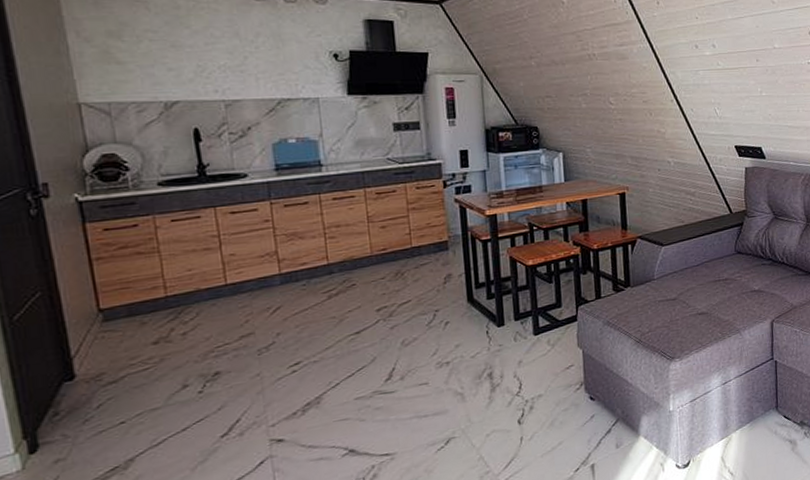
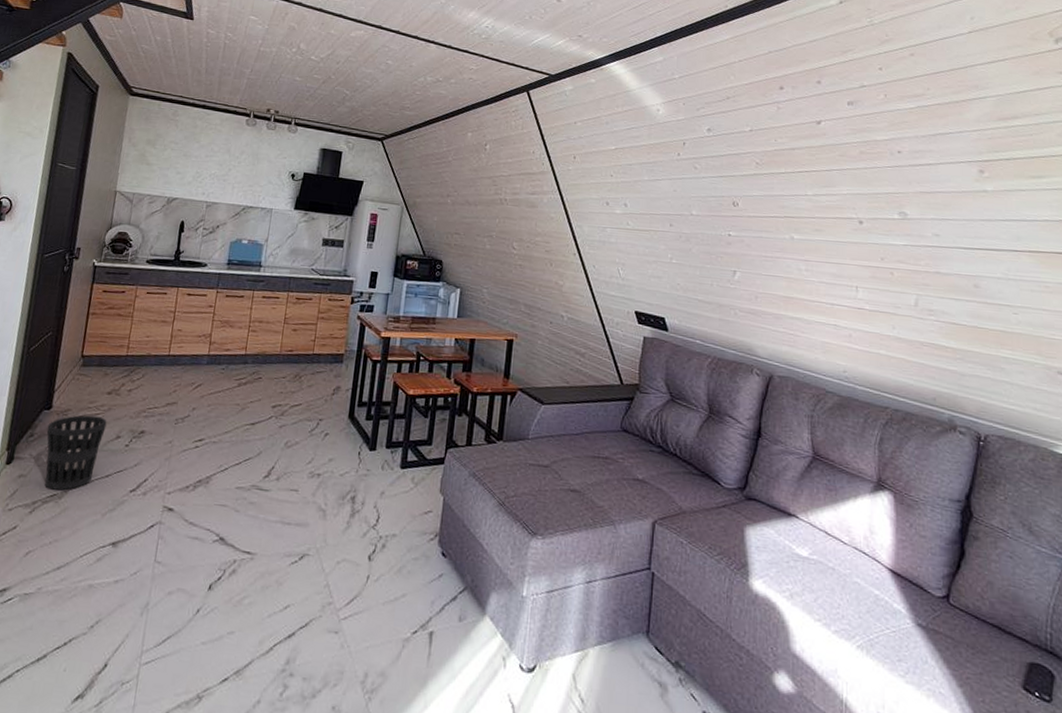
wastebasket: none [76,370,165,464] -> present [45,415,107,491]

